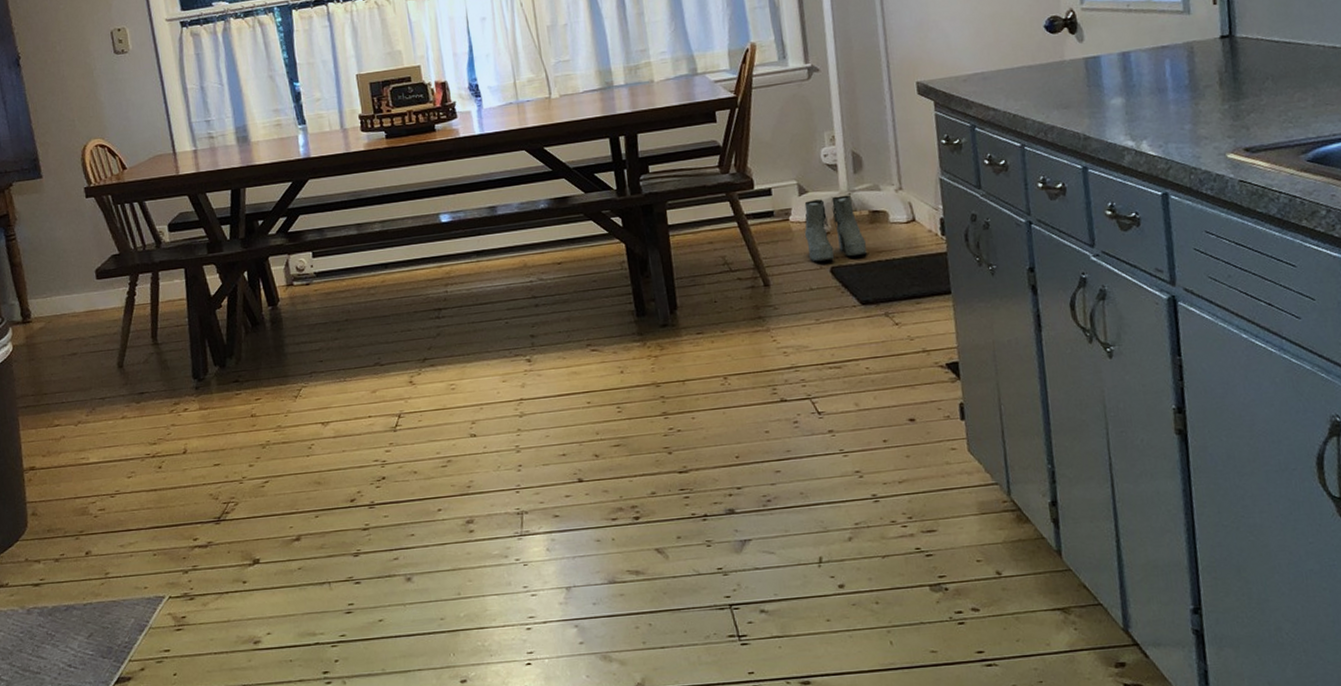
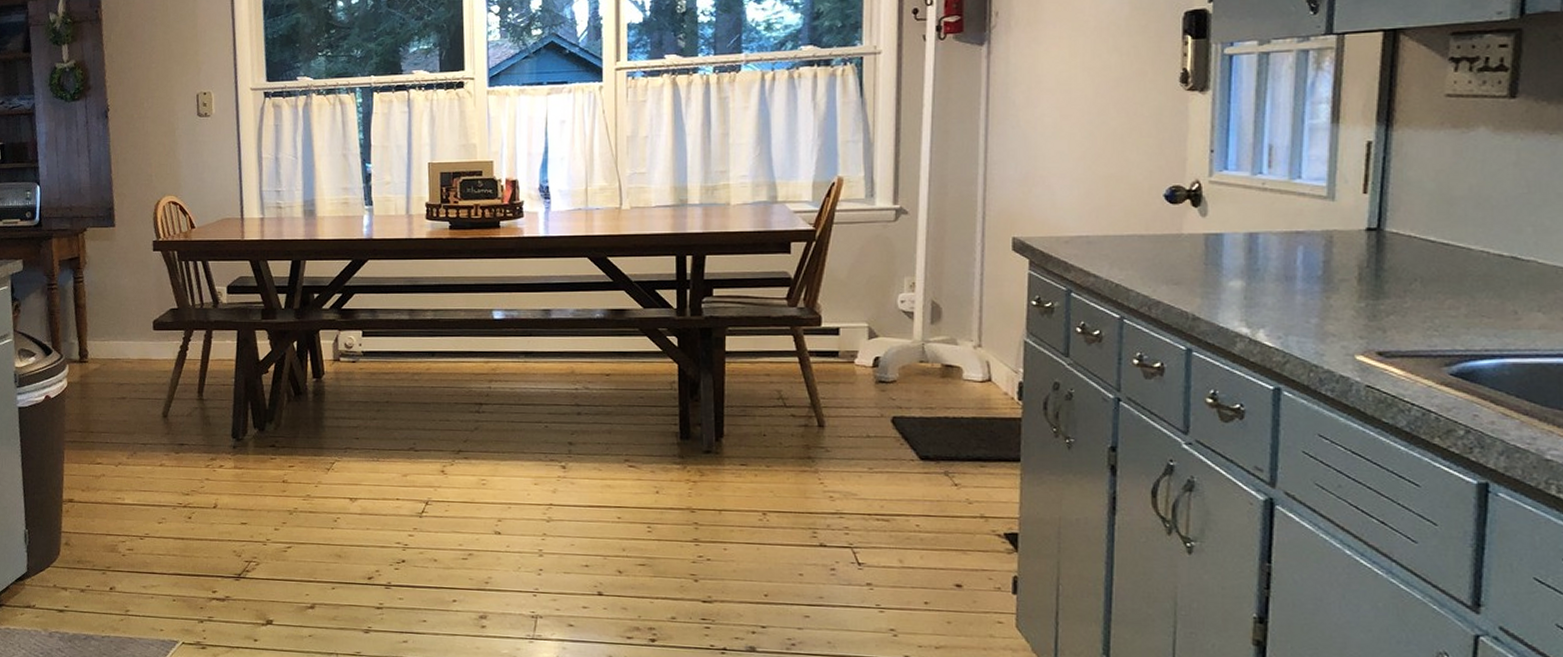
boots: present [804,195,867,262] -> none [870,345,933,410]

